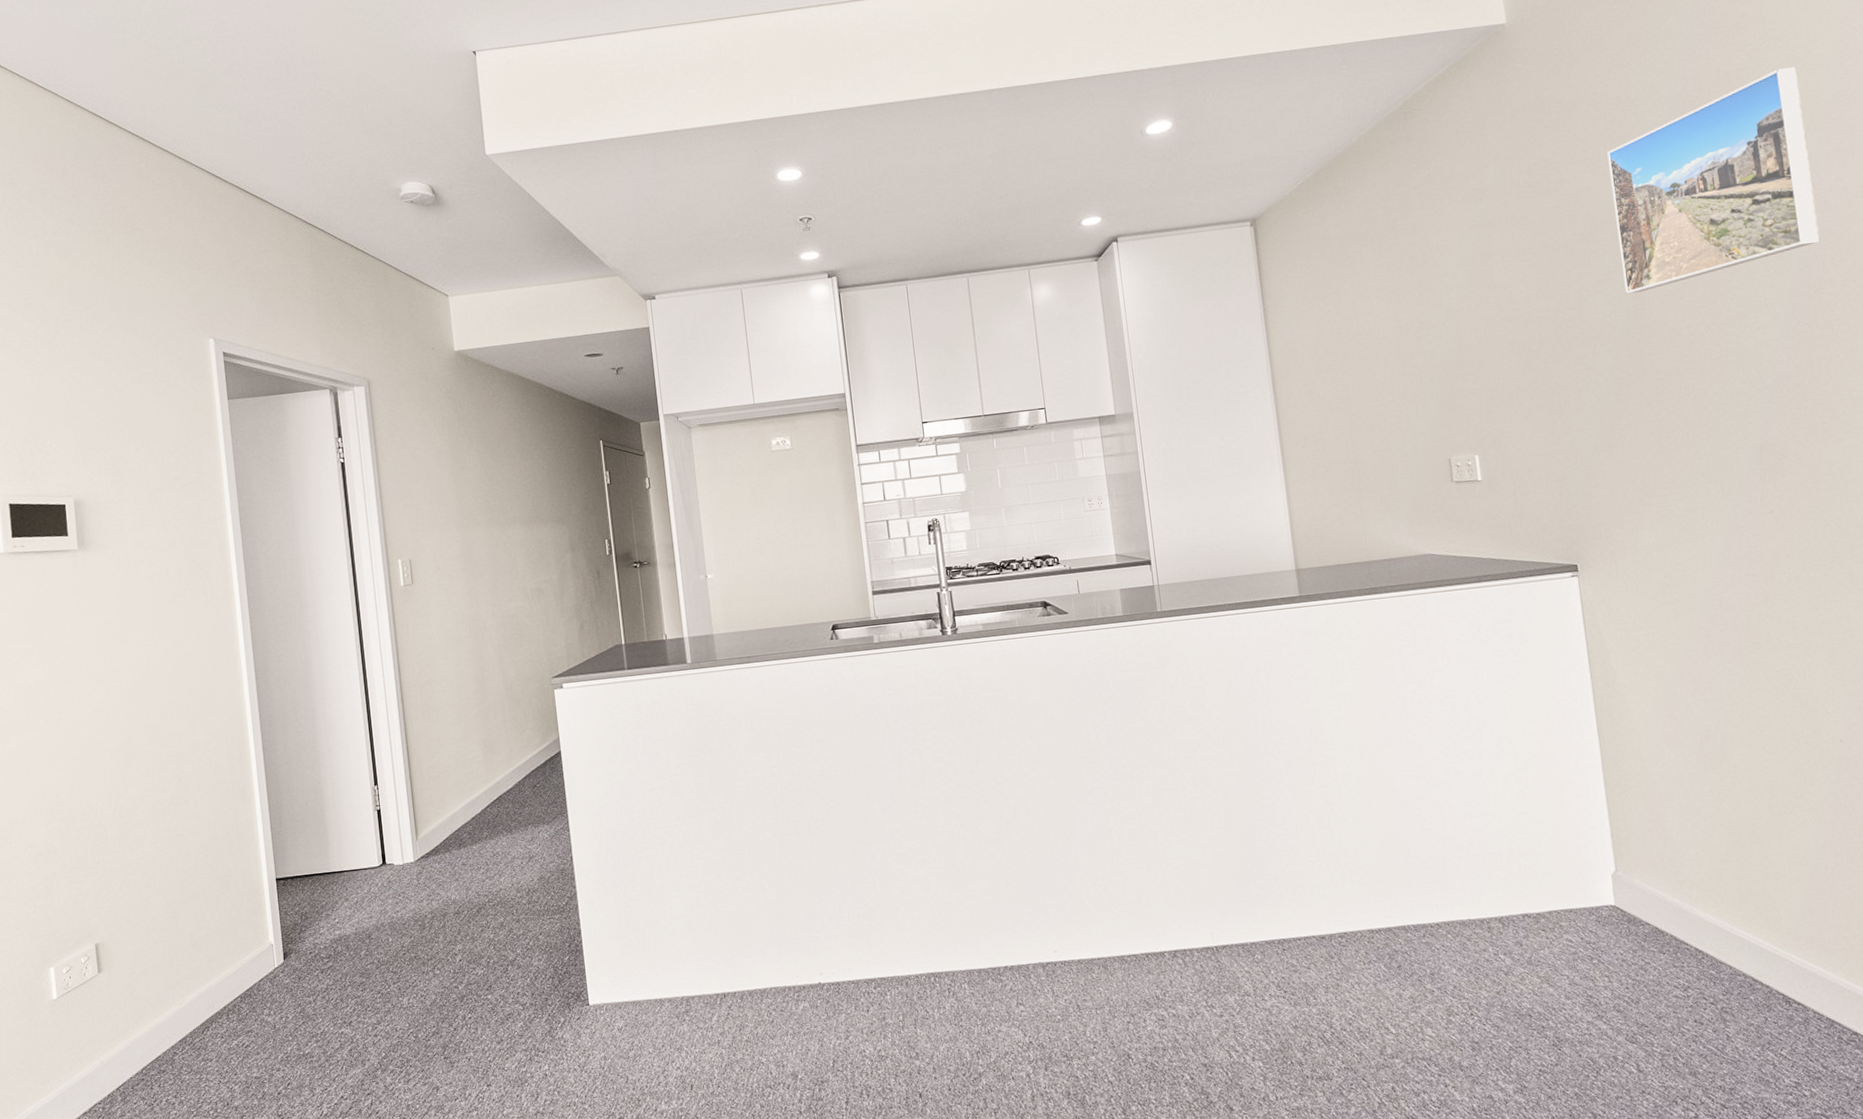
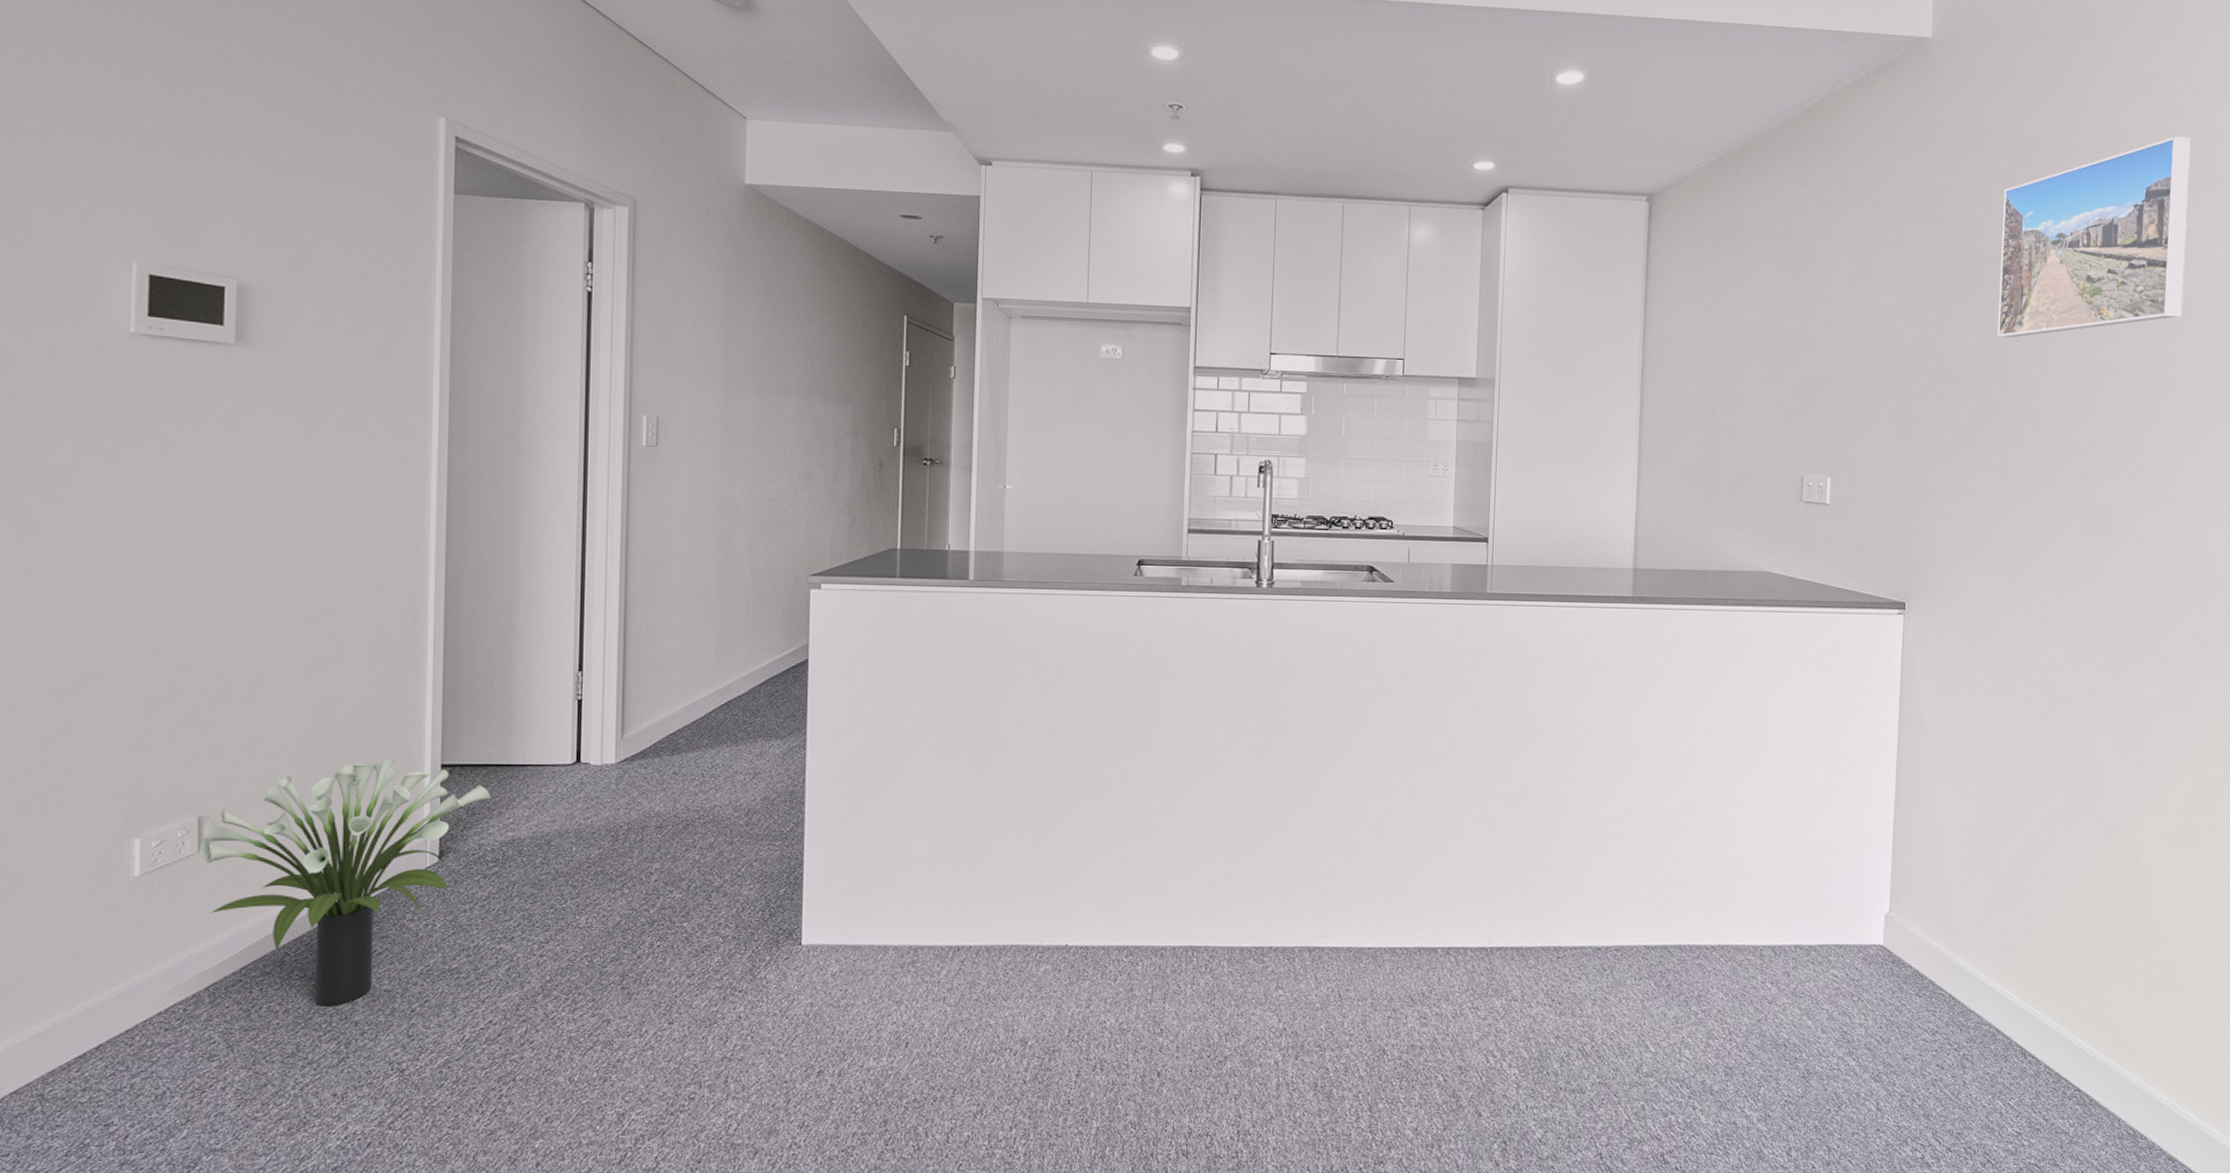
potted plant: none [99,878,319,1096] -> present [199,759,491,1007]

